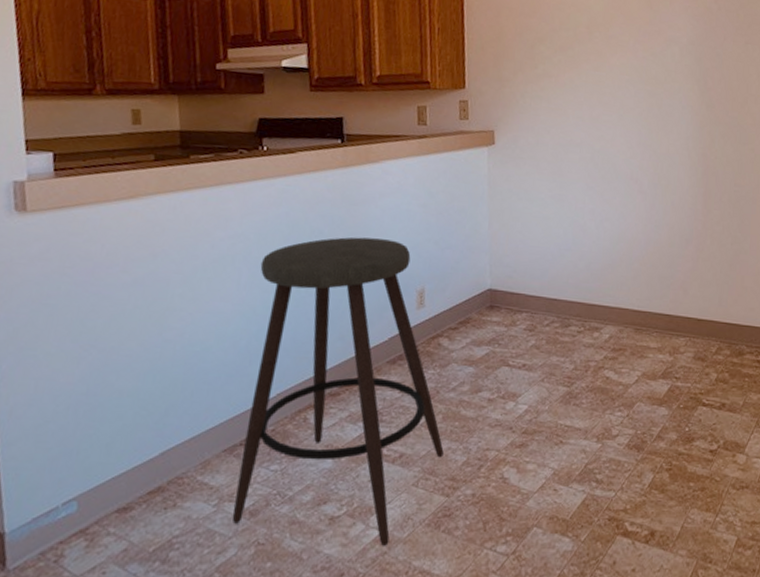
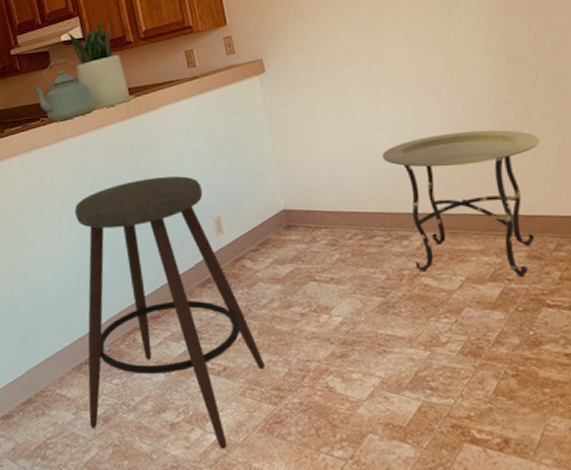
kettle: none [237,86,310,158] -> present [34,58,97,122]
planter: none [289,53,356,153] -> present [66,20,135,111]
side table: none [588,233,719,376] -> present [382,130,541,276]

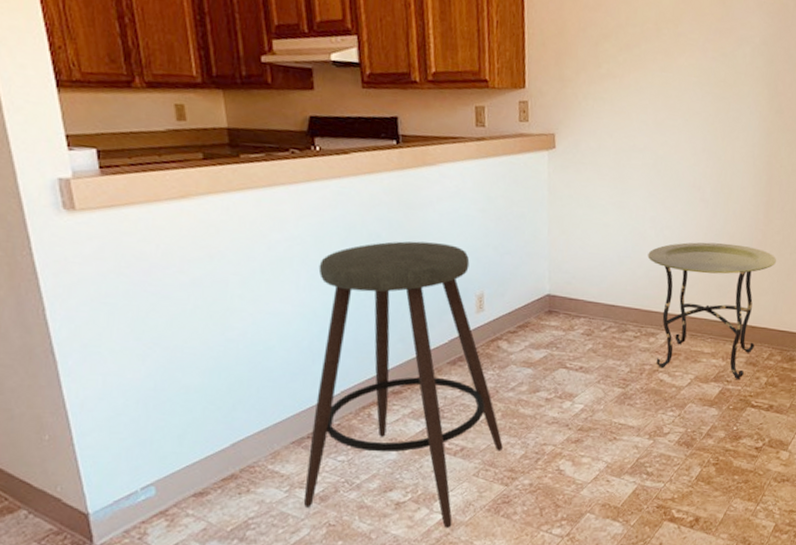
kettle: present [34,58,97,122] -> none [287,82,364,159]
planter: present [66,20,135,111] -> none [339,47,412,154]

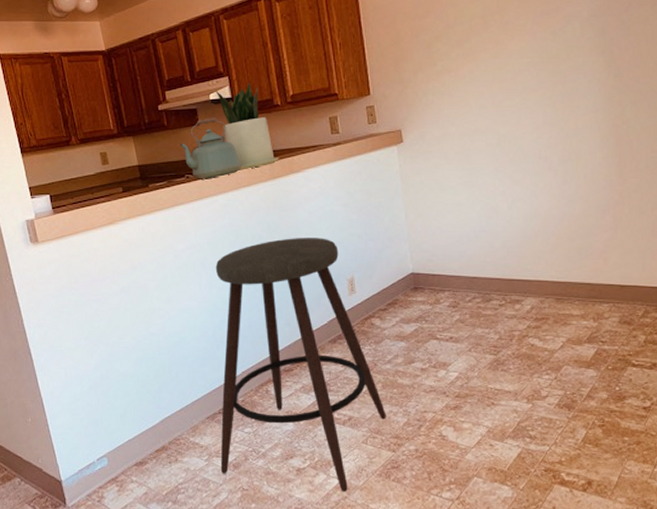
kettle: none [287,82,364,159] -> present [180,117,241,179]
planter: none [339,47,412,154] -> present [215,82,280,170]
side table: present [648,242,777,379] -> none [503,207,638,339]

